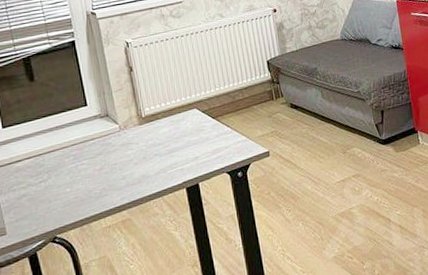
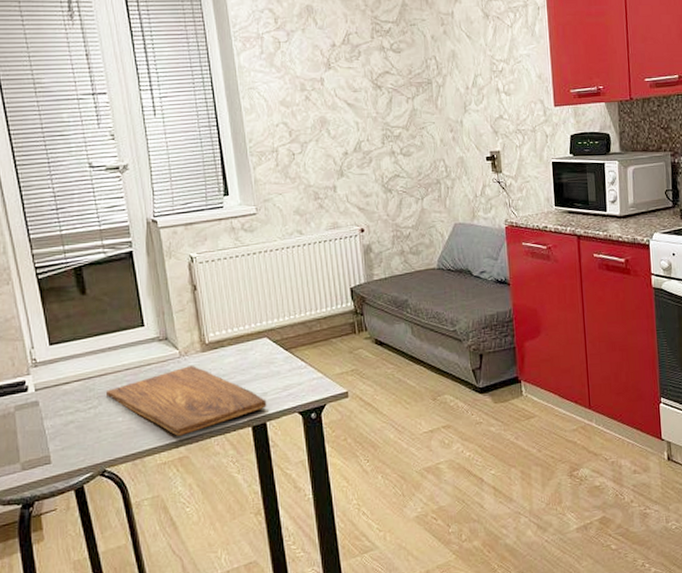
cutting board: none [54,138,199,201] -> present [105,366,267,436]

